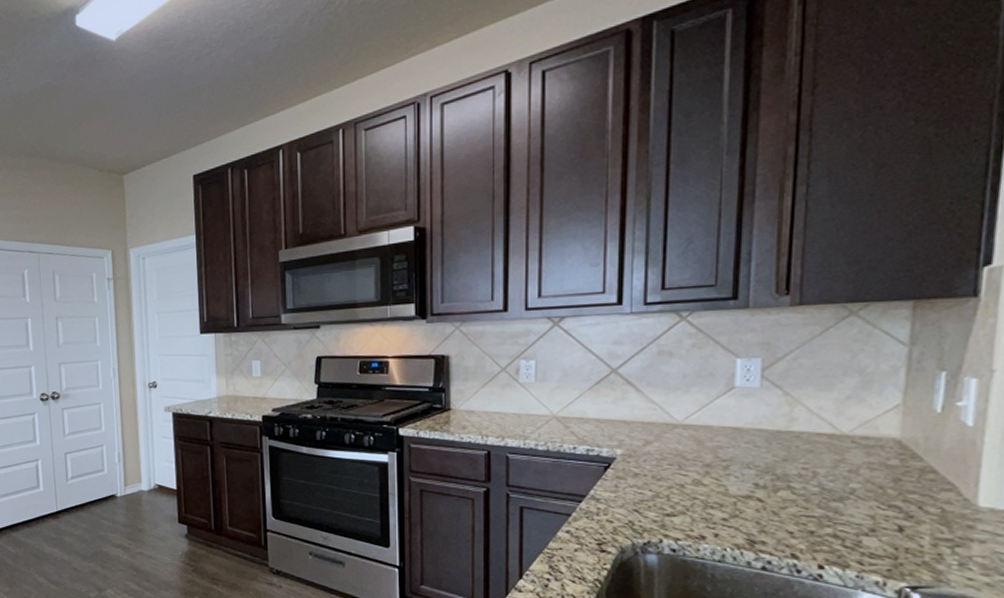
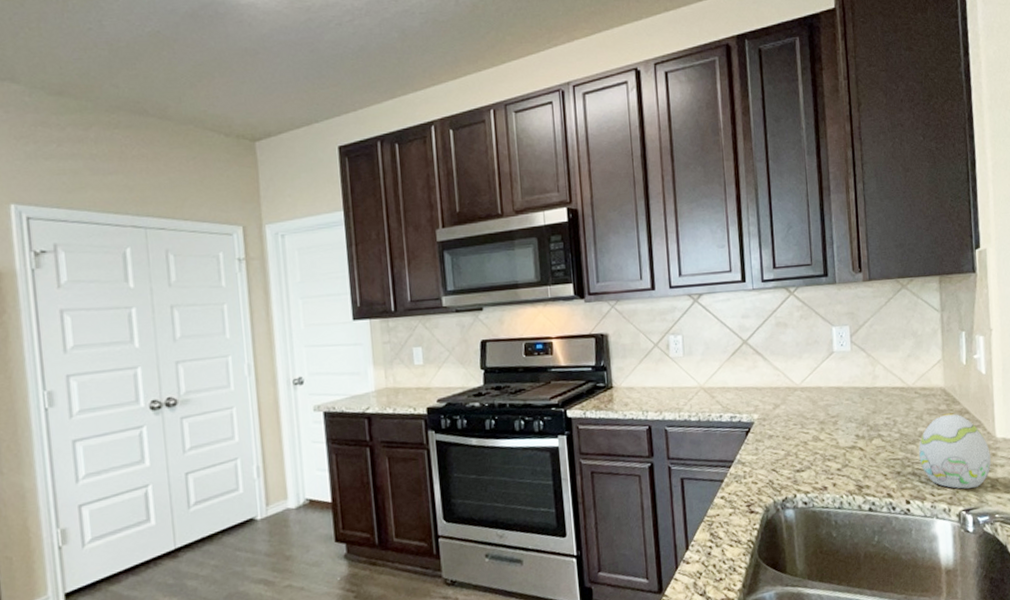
decorative egg: none [846,470,964,564] -> present [919,413,991,489]

